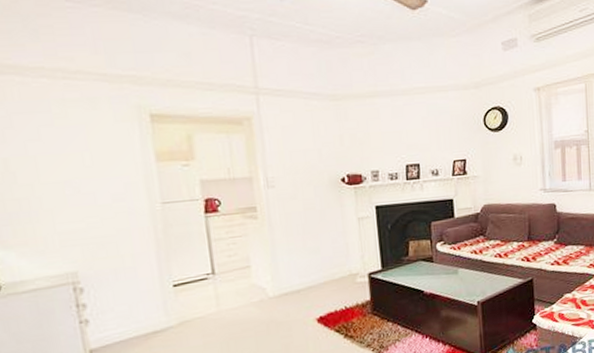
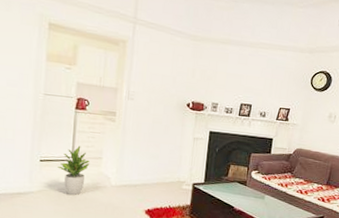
potted plant: none [197,256,237,321] -> present [58,145,90,196]

